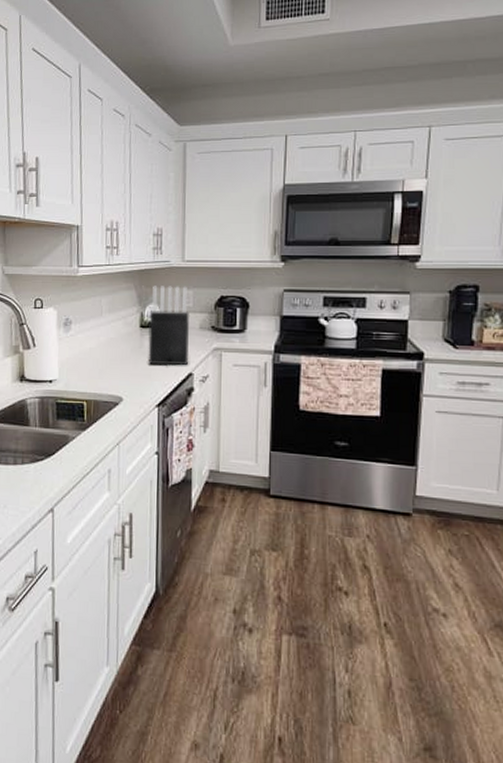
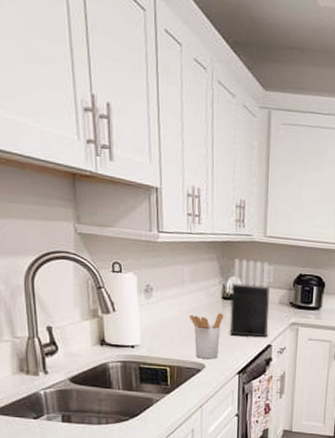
utensil holder: none [106,342,142,391] -> present [188,313,224,359]

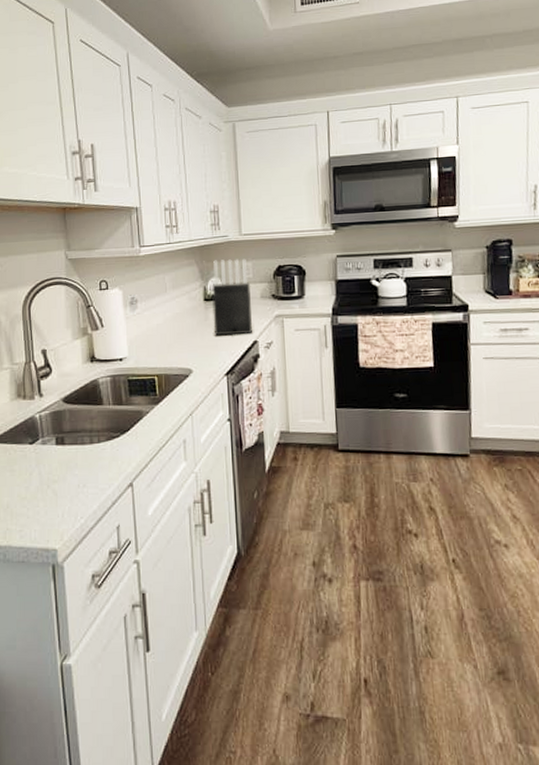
utensil holder: present [188,313,224,359] -> none [173,315,207,364]

